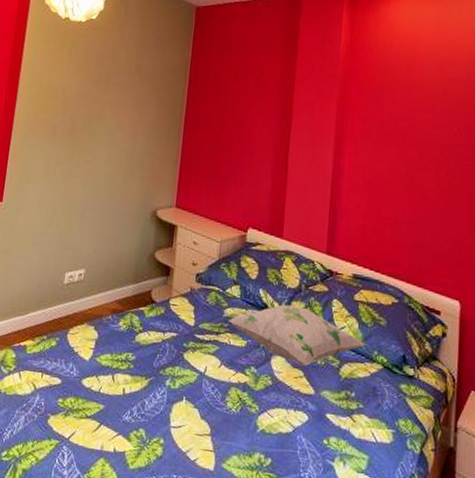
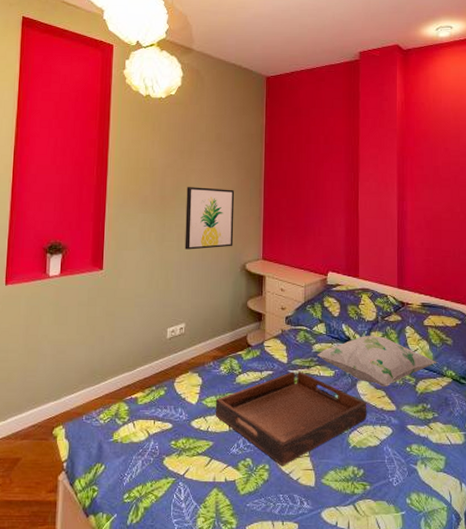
wall art: none [91,120,152,190] -> present [184,187,235,250]
serving tray: none [109,336,282,443] -> present [215,371,367,466]

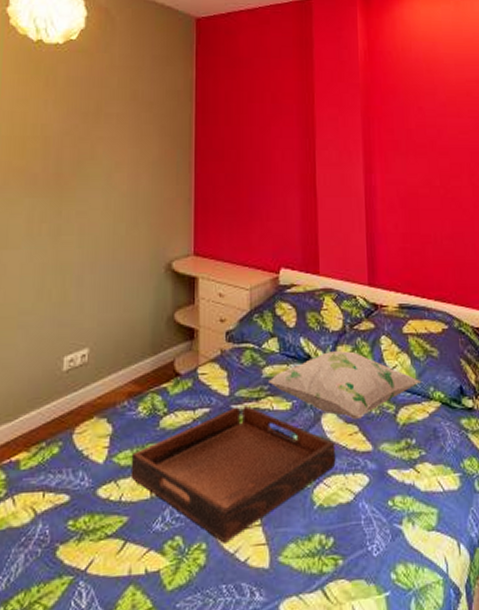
wall art: present [184,187,235,250] -> none [88,161,157,246]

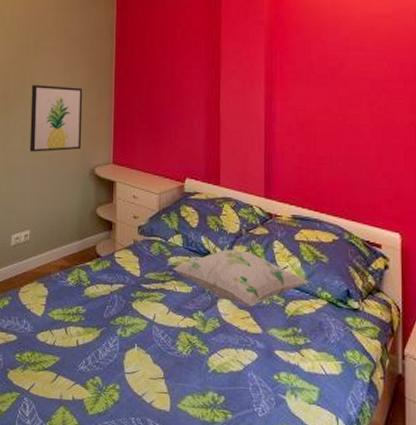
wall art: none [88,161,157,246] -> present [29,85,83,152]
serving tray: present [130,406,336,543] -> none [62,286,229,388]

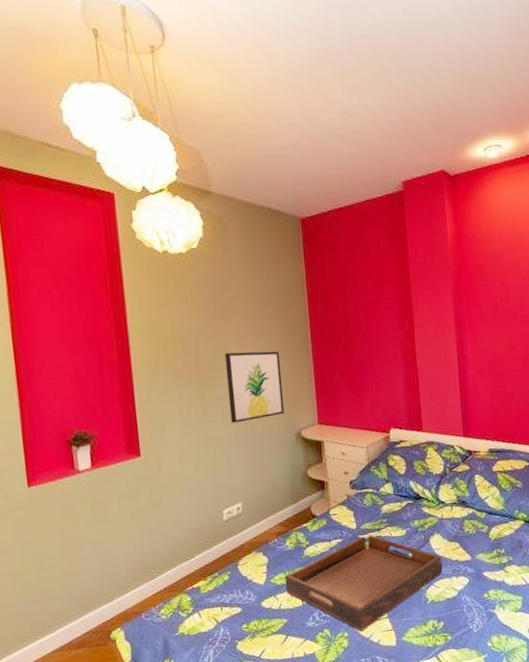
serving tray: none [62,286,229,388] -> present [284,535,443,632]
decorative pillow: present [173,249,310,307] -> none [387,488,509,538]

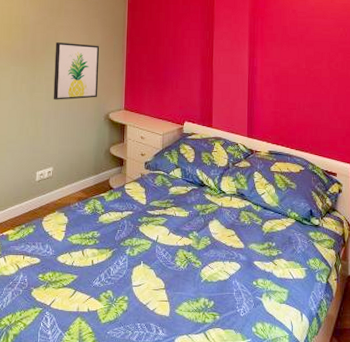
serving tray: present [284,535,443,632] -> none [79,212,218,298]

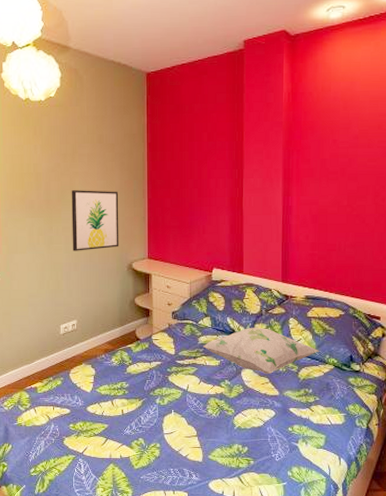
decorative pillow: none [173,180,282,226] -> present [203,328,320,374]

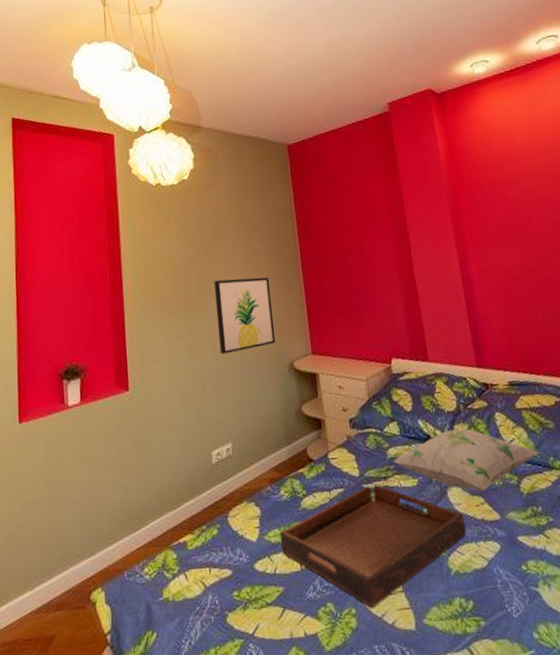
serving tray: none [108,362,251,445] -> present [279,485,466,608]

